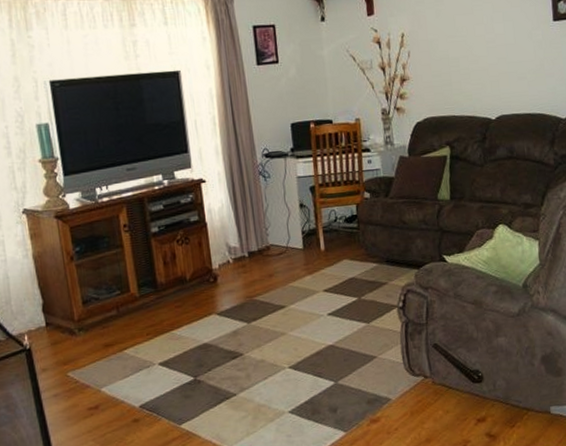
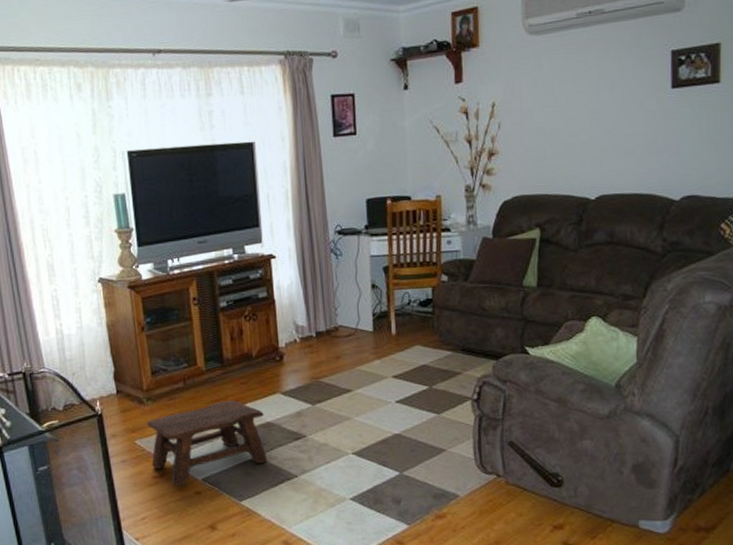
stool: none [79,324,205,416] -> present [146,400,267,487]

